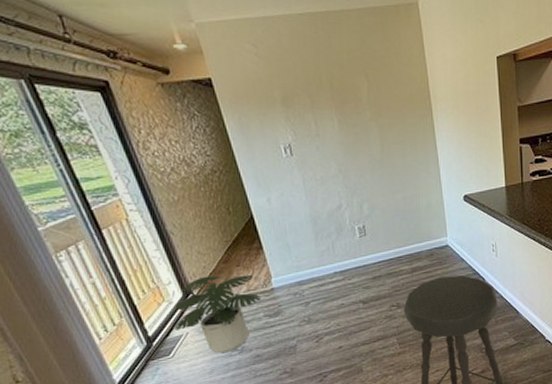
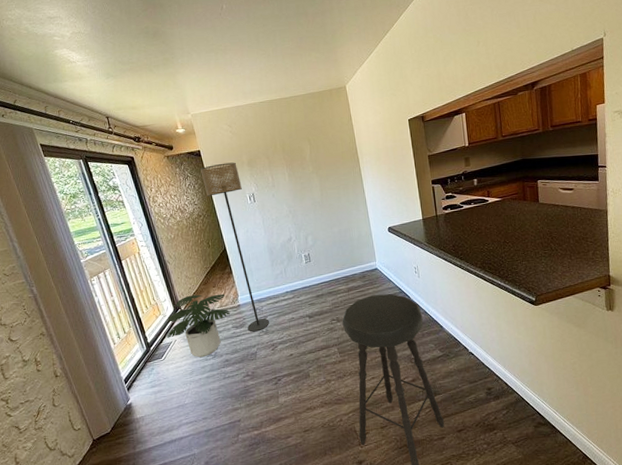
floor lamp: none [211,99,313,322] -> present [199,162,269,332]

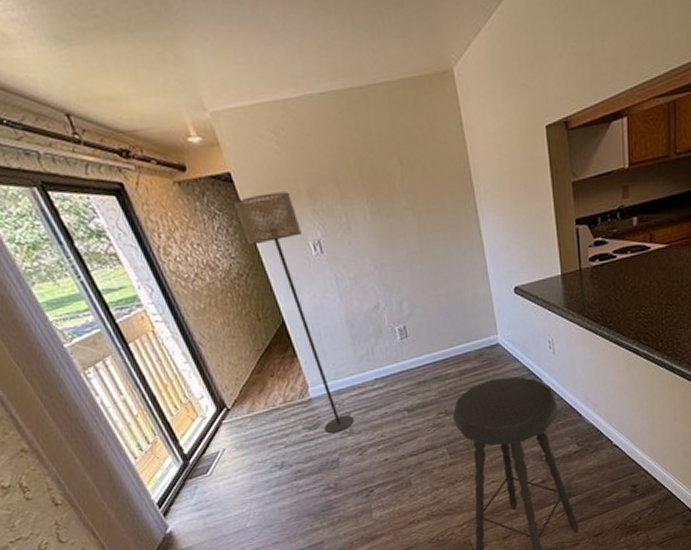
potted plant: present [166,293,230,358] -> none [209,384,299,470]

